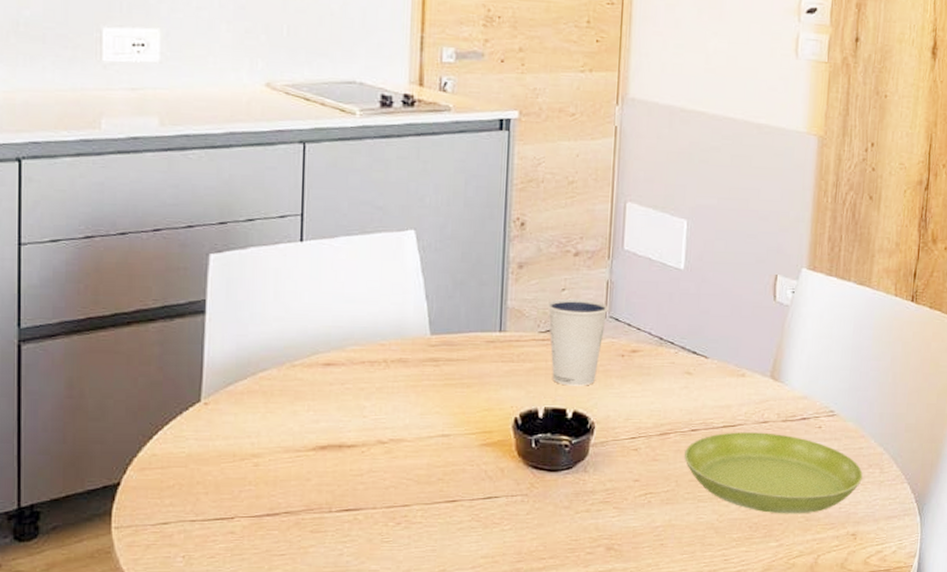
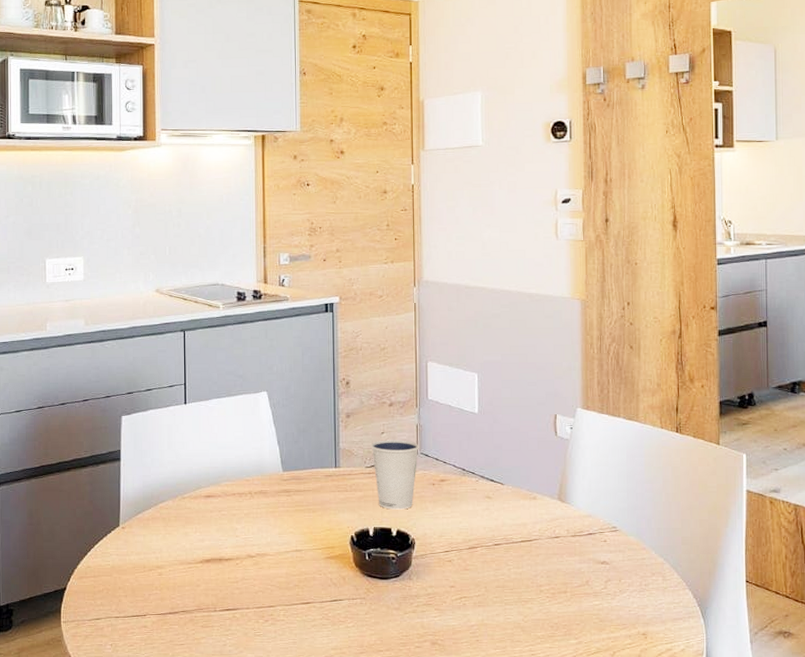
saucer: present [684,432,863,514] -> none [491,546,647,616]

